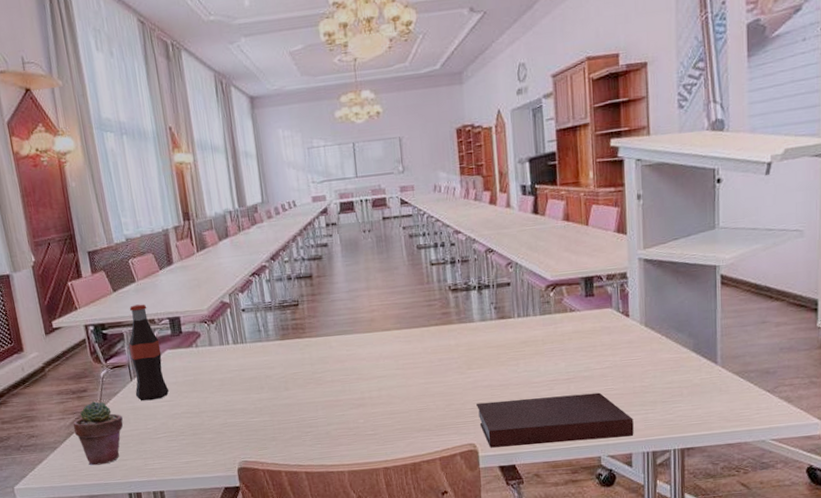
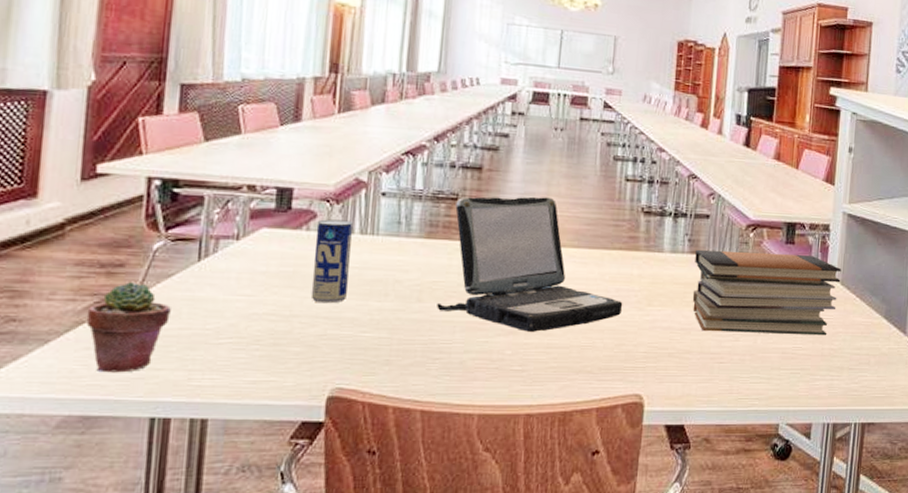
bottle: present [129,304,170,401] -> none [199,162,256,292]
beverage can: none [201,335,235,401] -> present [310,219,353,304]
laptop: none [298,291,447,403] -> present [437,196,623,332]
notebook: present [476,392,634,448] -> none [651,347,818,403]
book stack: none [502,304,644,385] -> present [692,249,842,336]

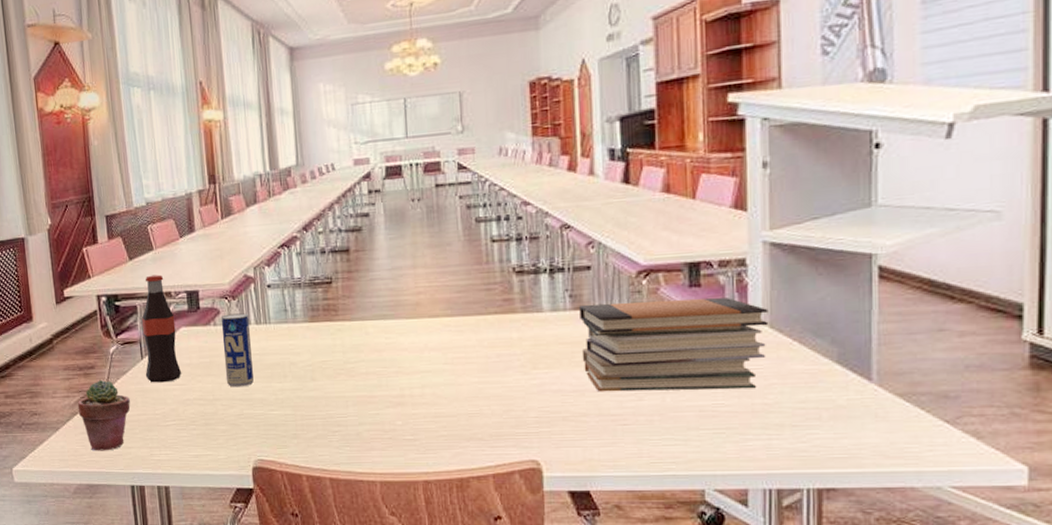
bottle: none [199,162,256,292] -> present [142,274,182,383]
laptop: present [437,196,623,332] -> none [329,269,507,403]

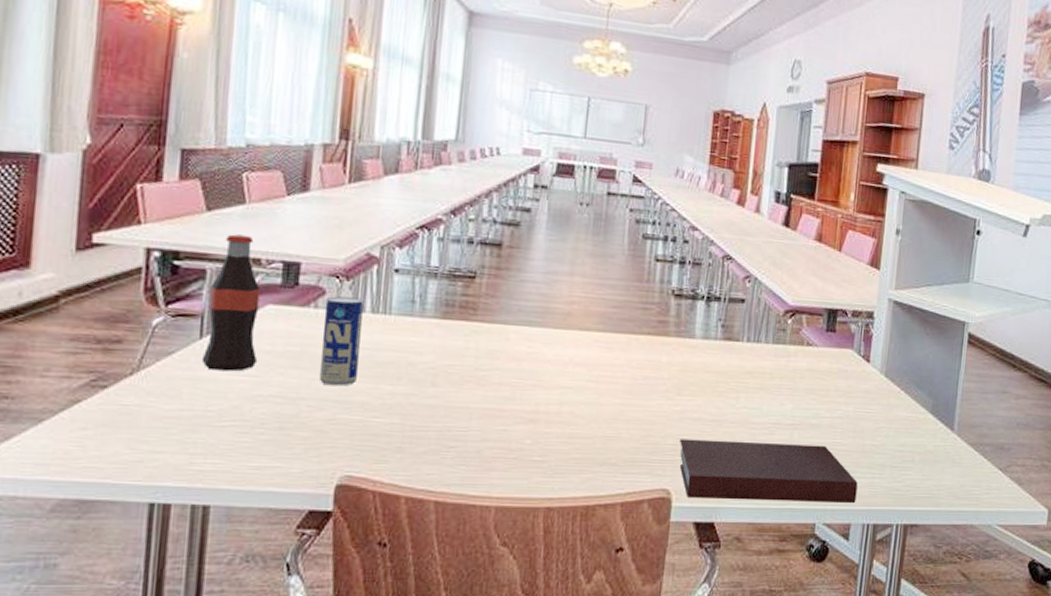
potted succulent: present [77,379,131,451] -> none [81,358,171,455]
notebook: none [542,408,751,468] -> present [680,439,858,503]
book stack: present [579,298,769,392] -> none [724,336,886,431]

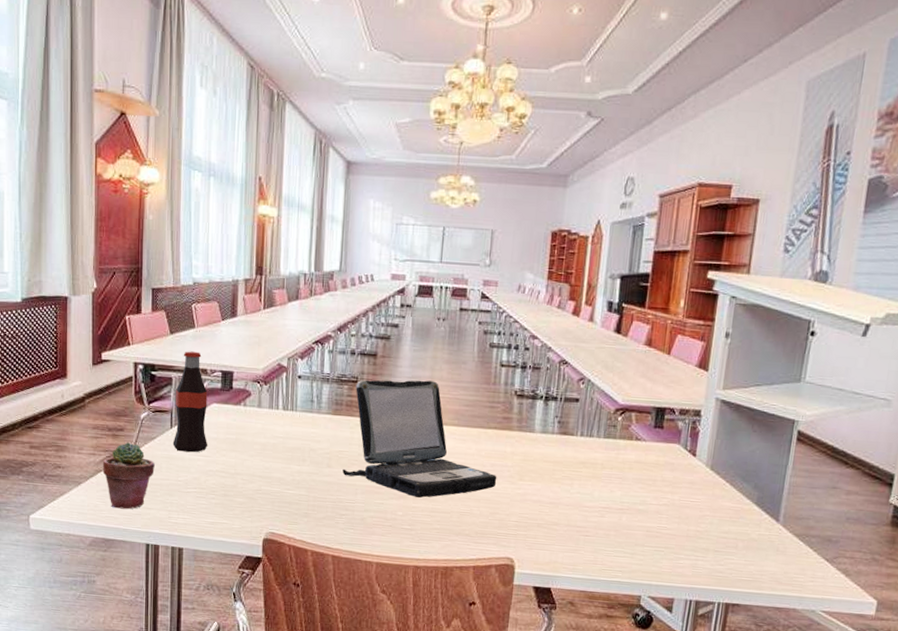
potted succulent: none [81,358,171,455] -> present [102,442,155,510]
beverage can: present [318,296,363,386] -> none [249,397,277,466]
laptop: none [452,275,651,421] -> present [342,380,497,498]
notebook: present [680,439,858,503] -> none [522,517,682,581]

